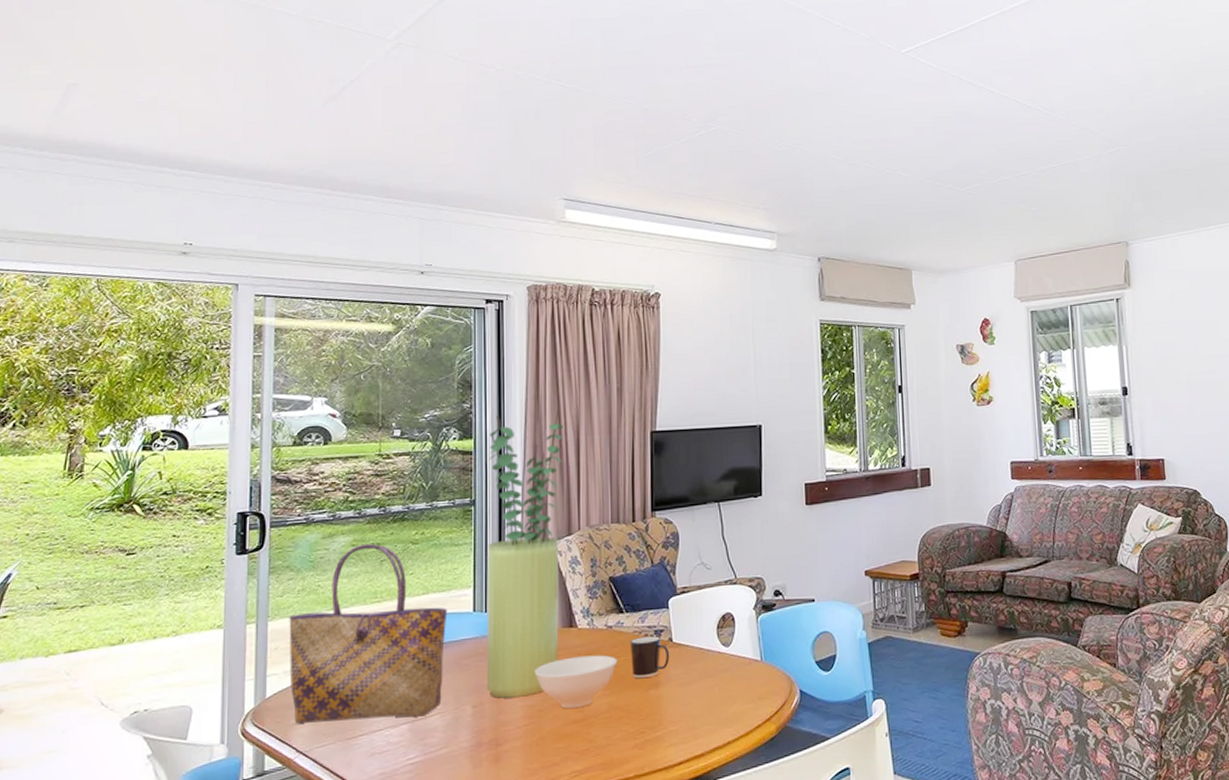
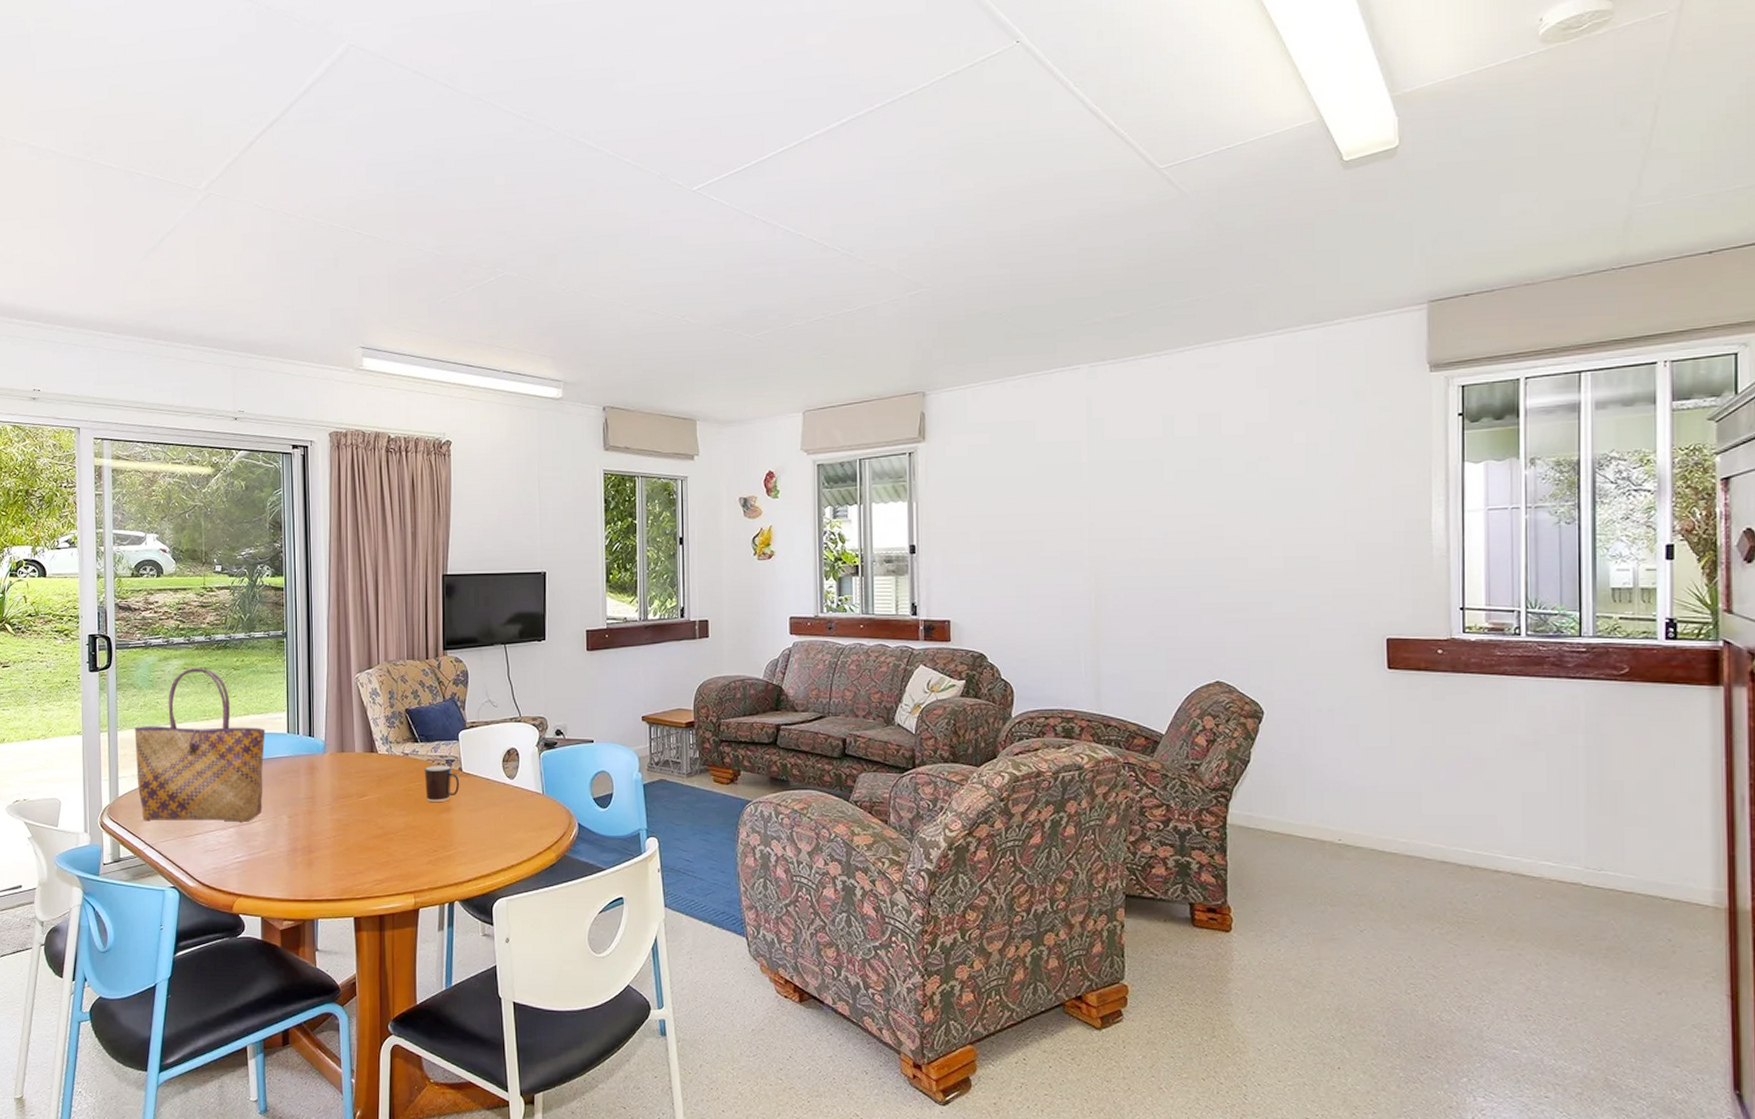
vase: present [486,410,563,698] -> none [298,552,363,811]
bowl: present [534,655,618,709] -> none [341,779,413,825]

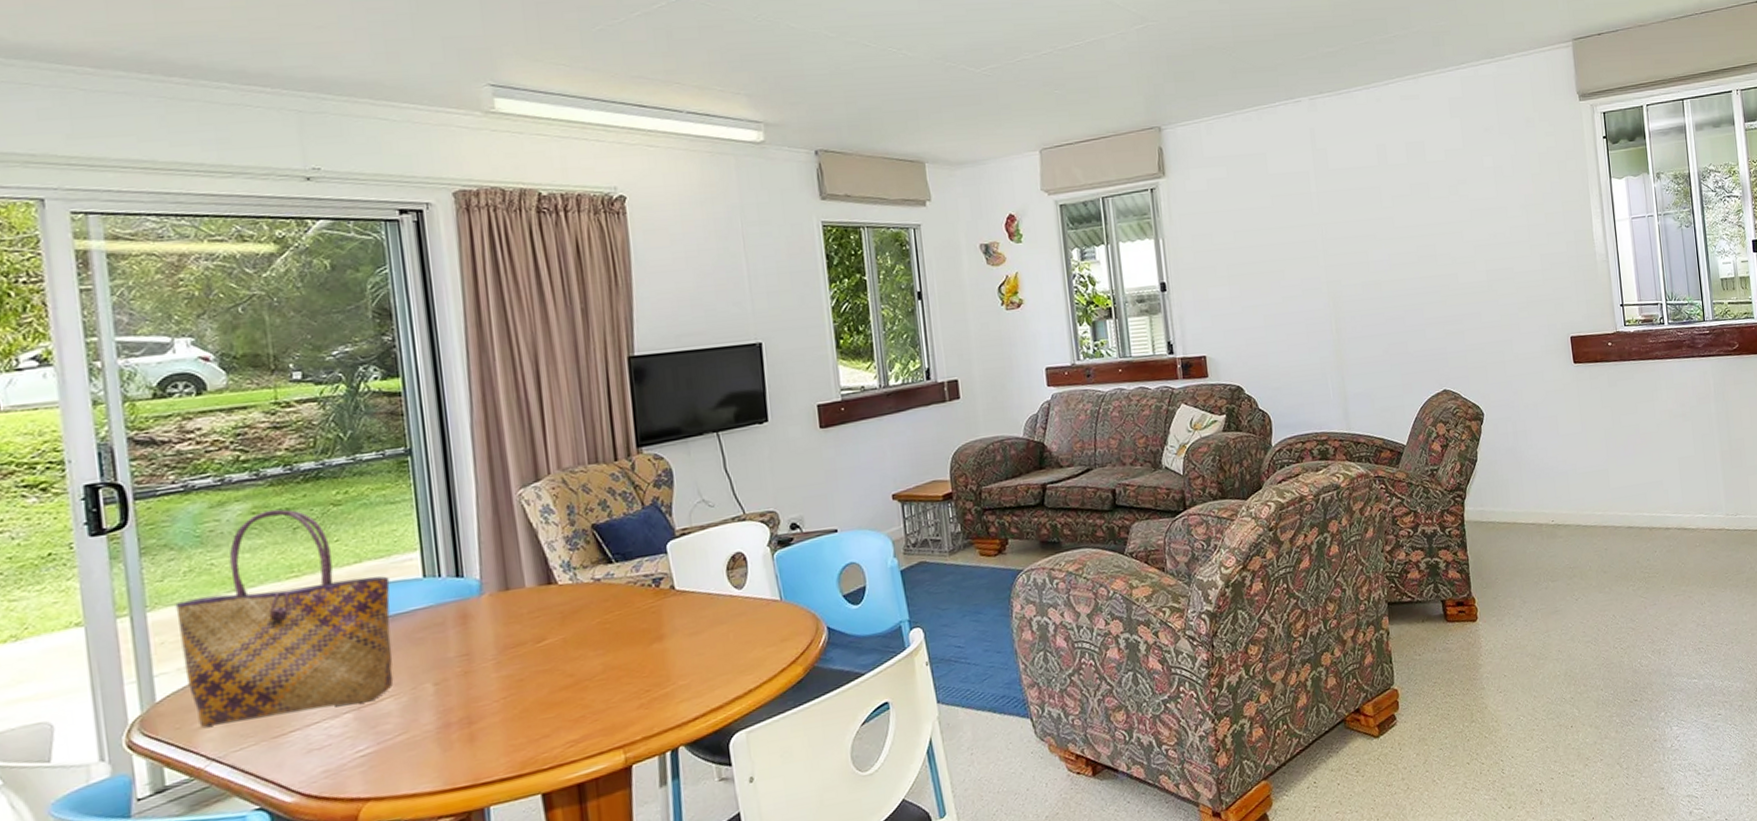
mug: present [424,765,460,803] -> none [623,584,674,634]

